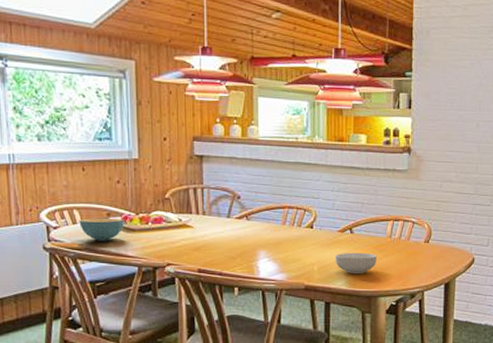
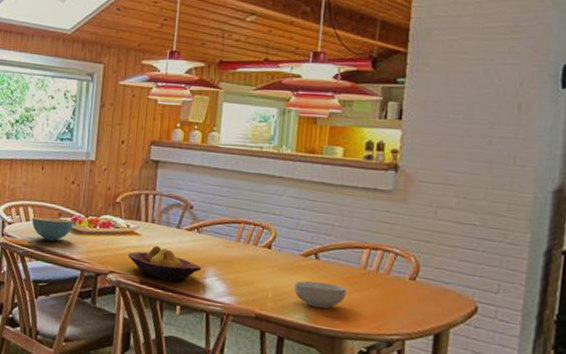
fruit bowl: none [183,235,254,267] -> present [127,245,202,282]

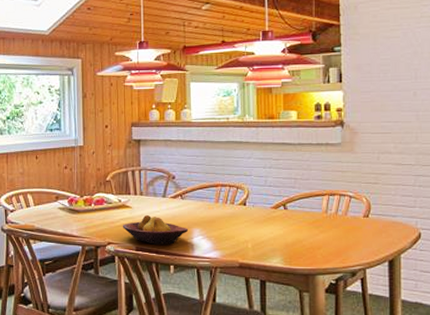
cereal bowl: present [32,216,73,241] -> none [32,201,70,222]
cereal bowl: present [294,281,346,309] -> none [270,229,313,251]

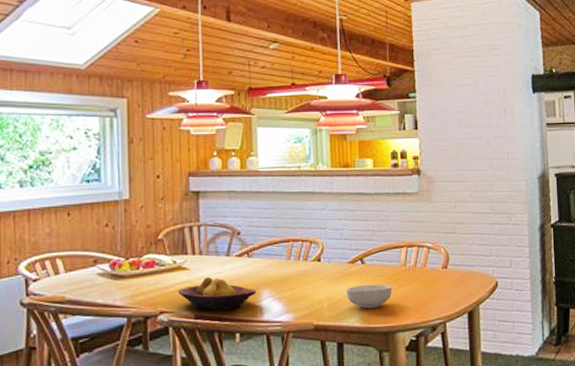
cereal bowl: none [270,229,313,251] -> present [347,284,392,309]

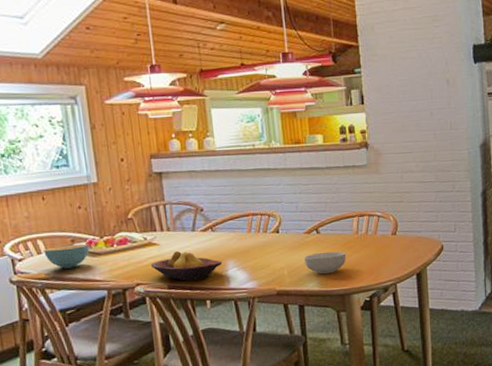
cereal bowl: none [62,265,112,292] -> present [44,243,89,269]

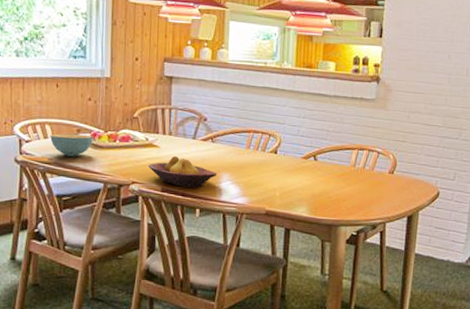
cereal bowl: present [304,251,346,274] -> none [298,179,339,202]

